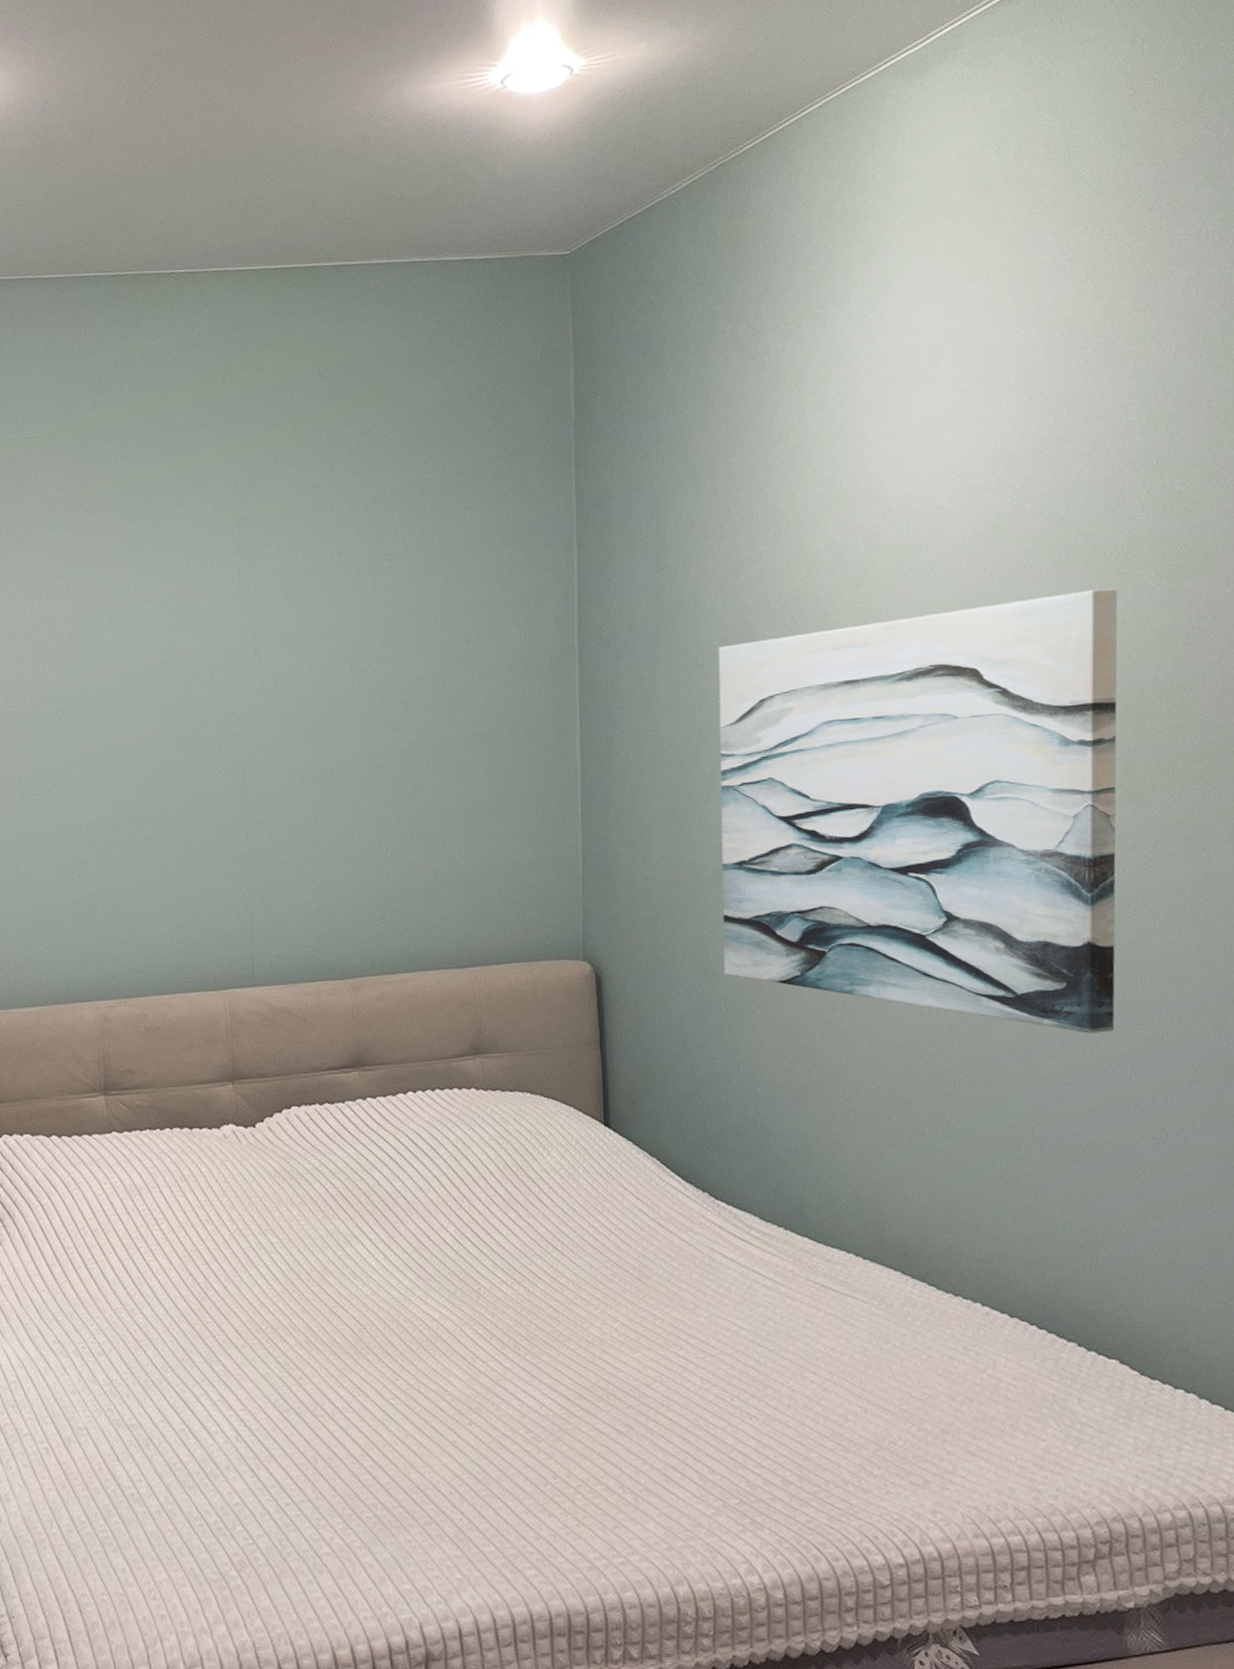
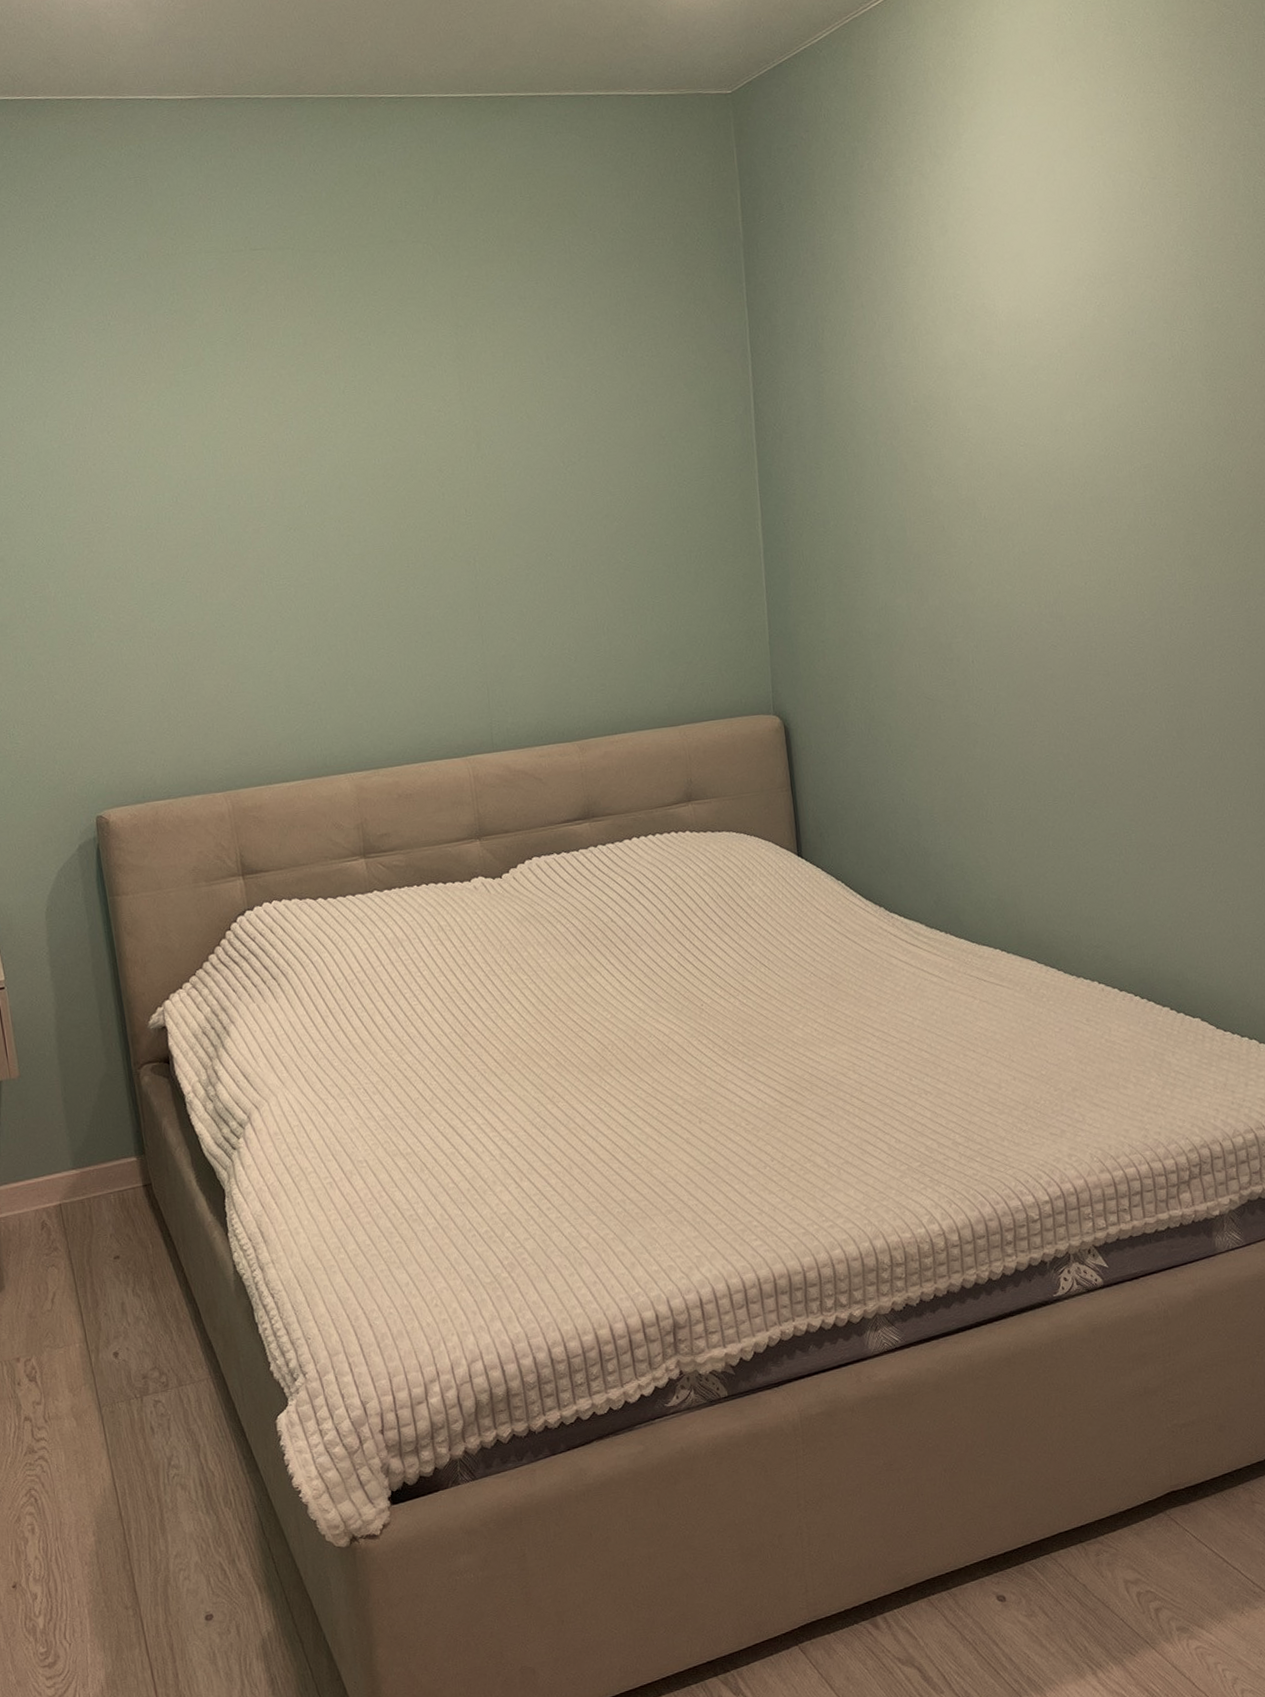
wall art: present [718,588,1118,1034] -> none [870,389,1187,756]

